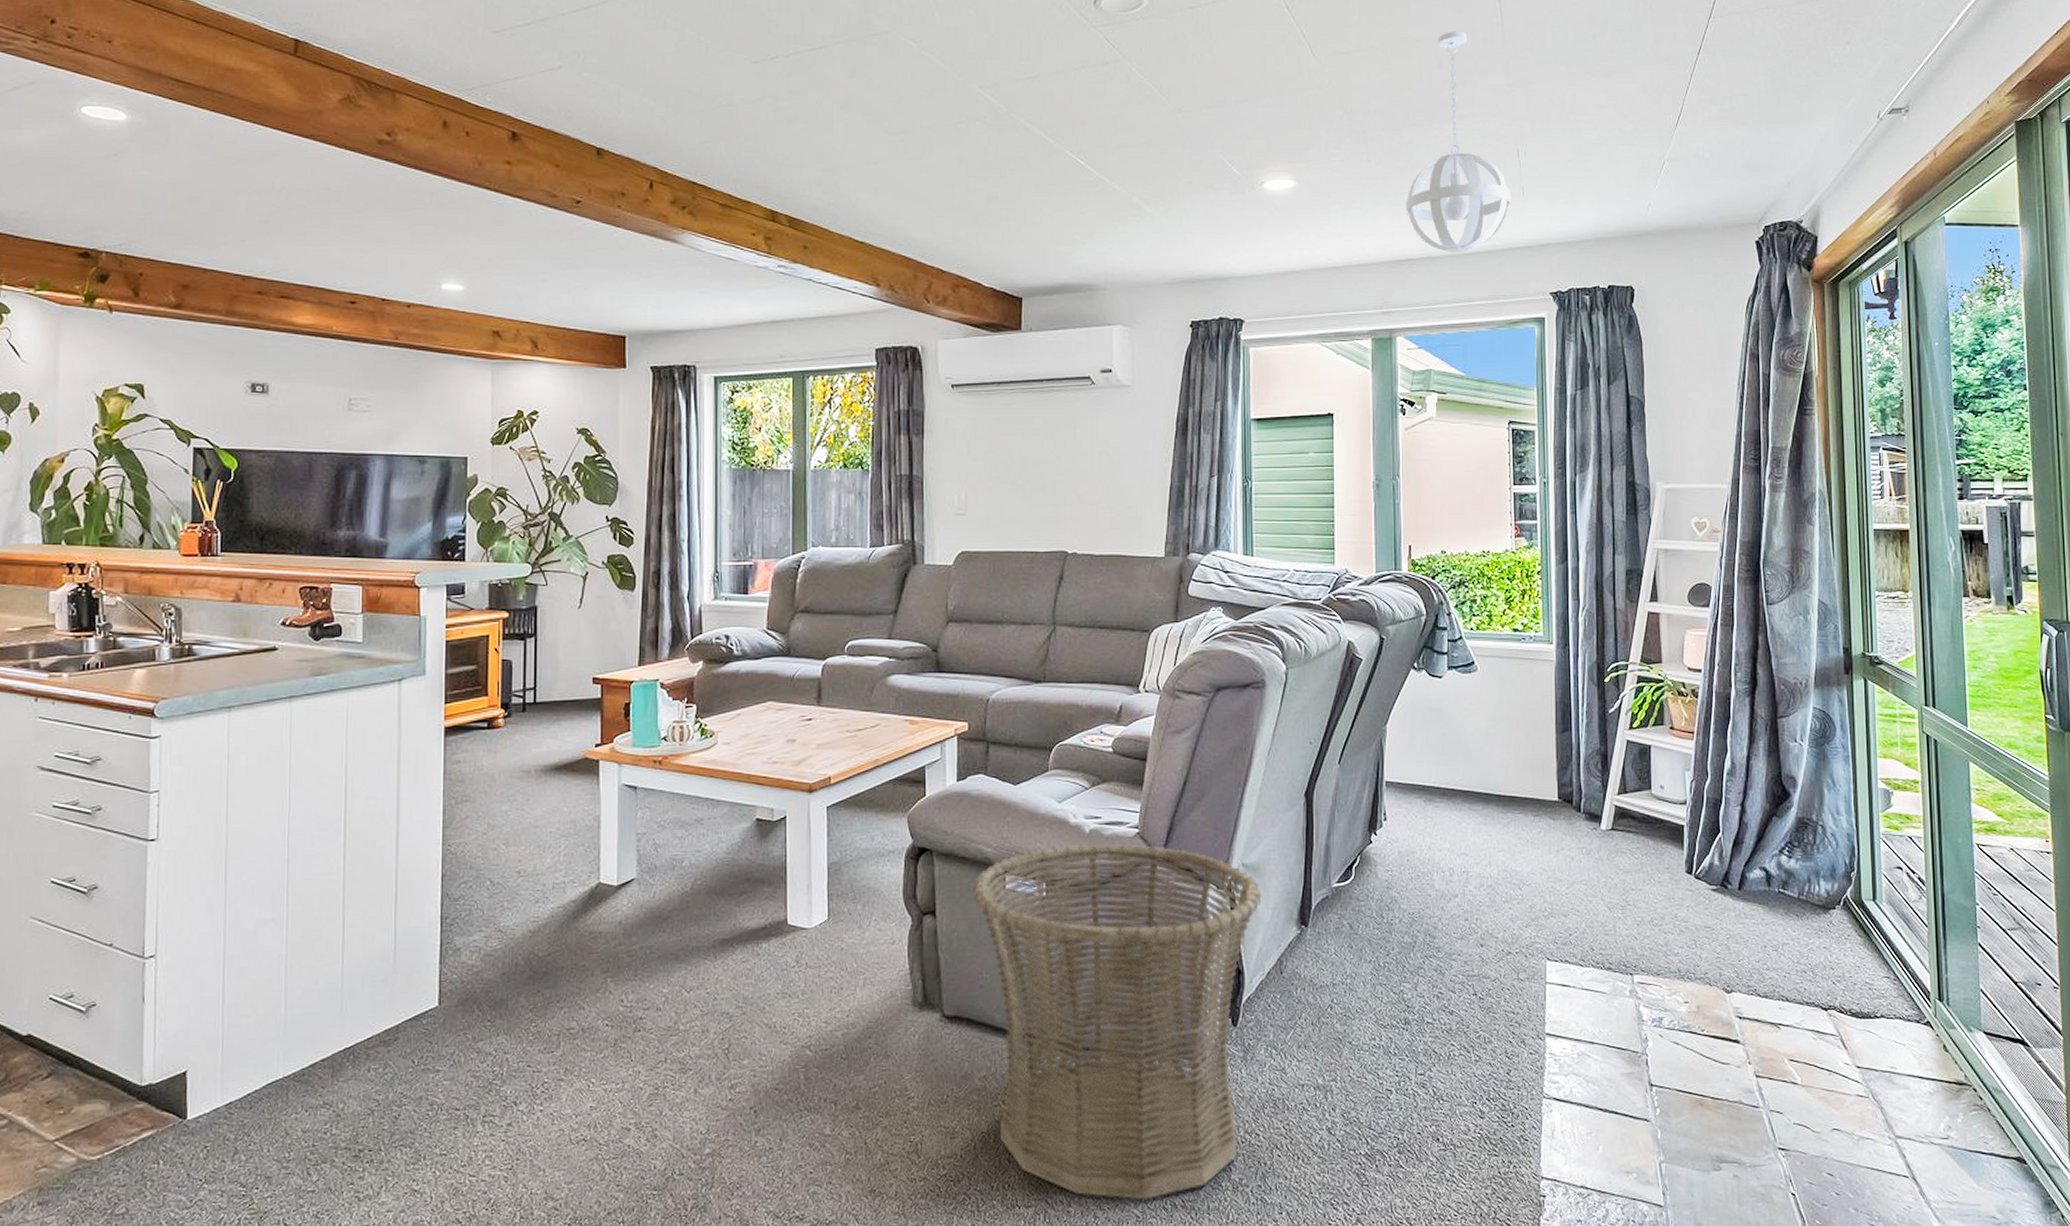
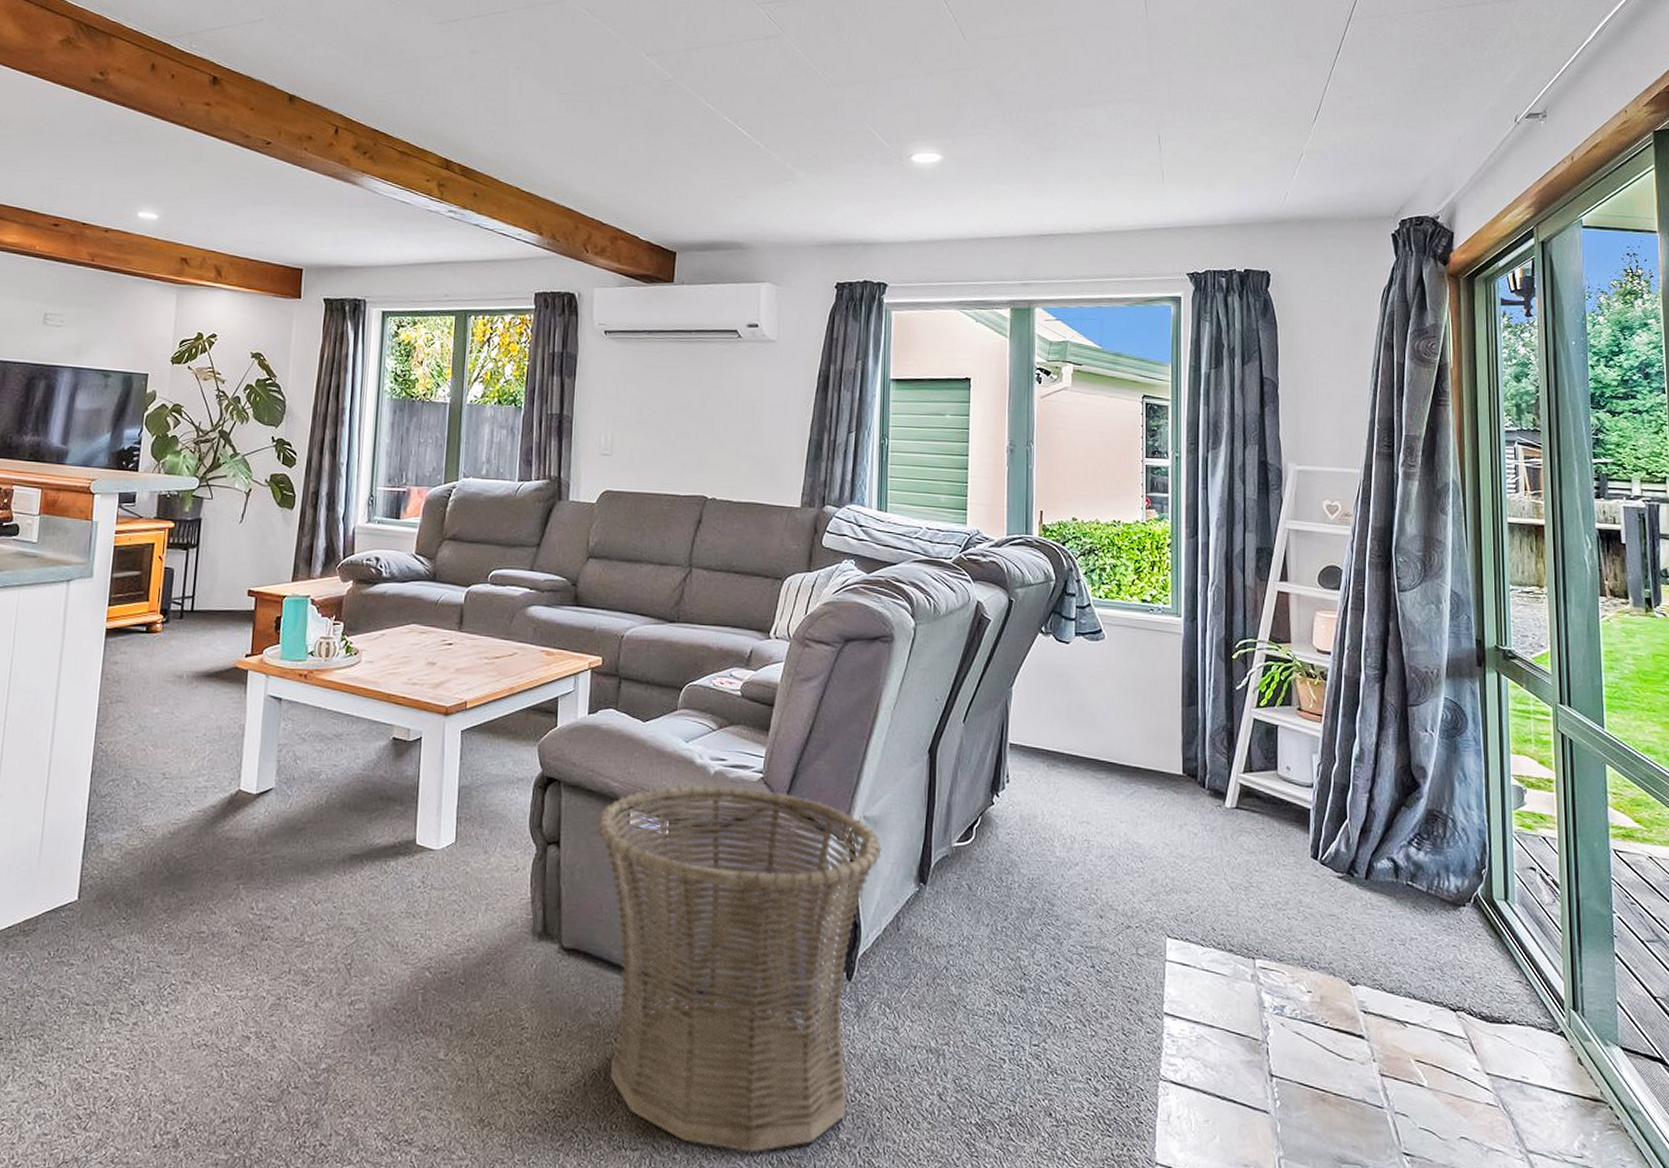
pendant light: present [1405,30,1510,253] -> none [1048,21,1150,231]

